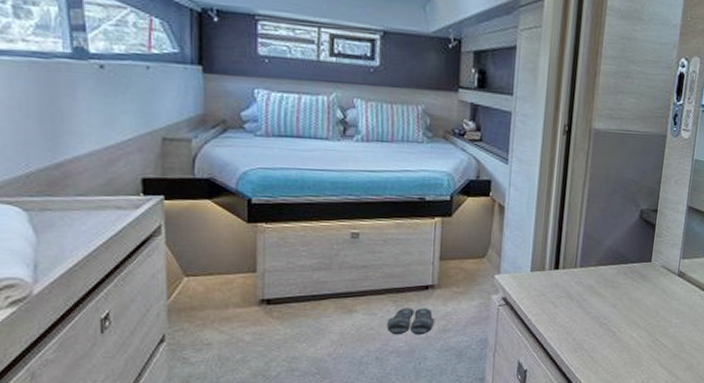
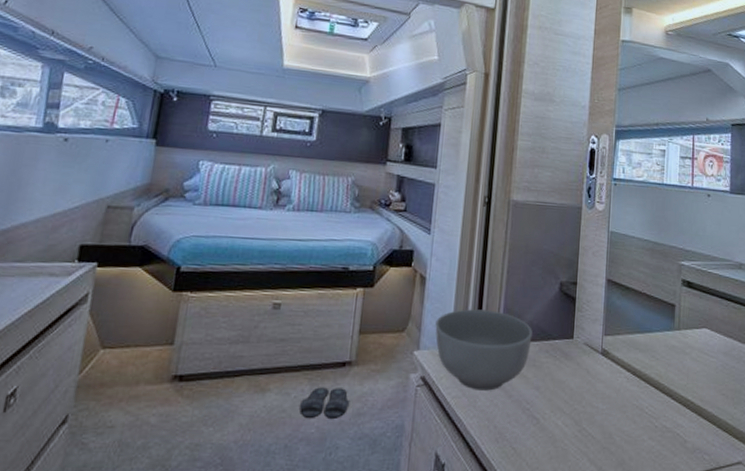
bowl: none [515,236,611,309] -> present [435,309,532,391]

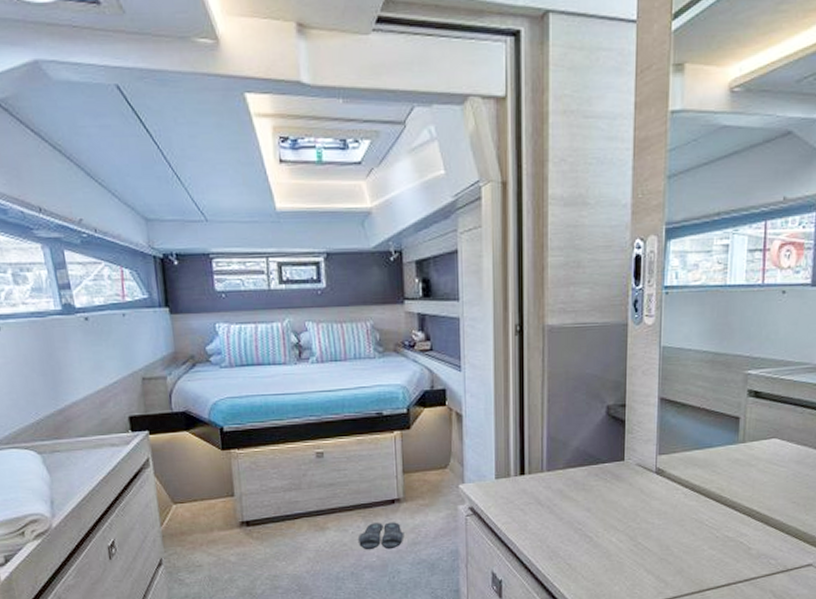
bowl: present [435,309,532,391] -> none [477,440,579,516]

